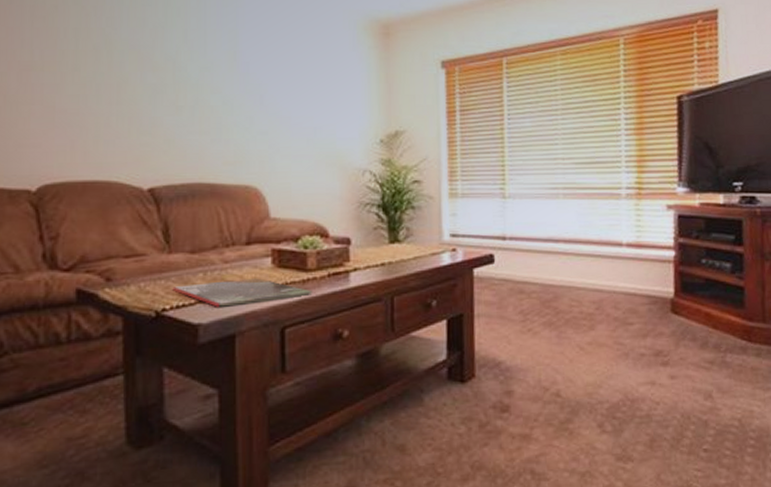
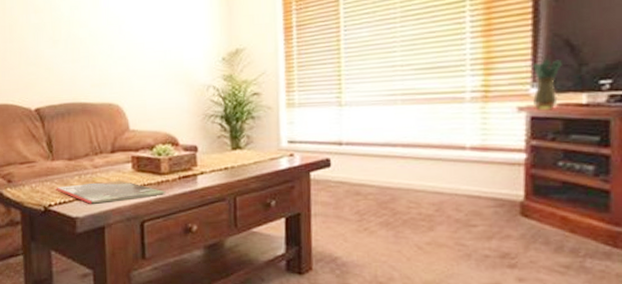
vase: none [679,158,705,210] -> present [533,58,565,111]

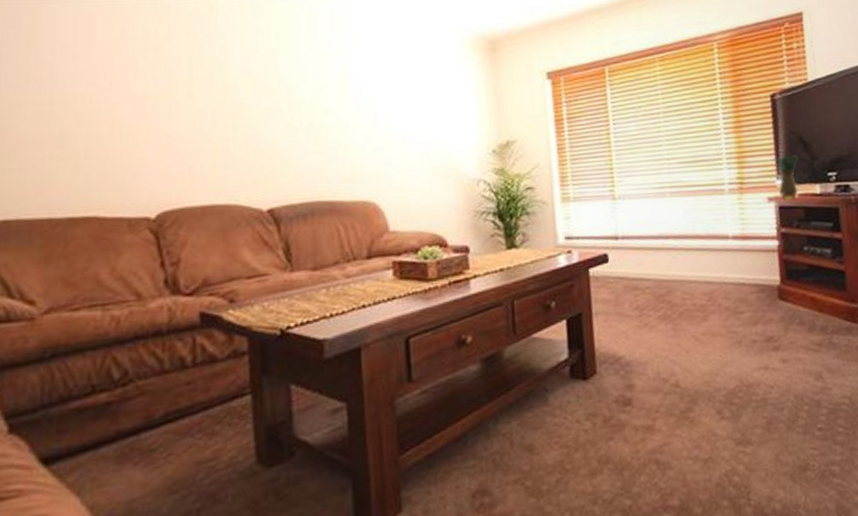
magazine: present [56,180,166,204] -> none [296,291,435,322]

